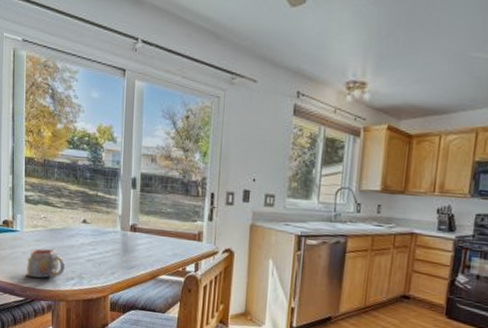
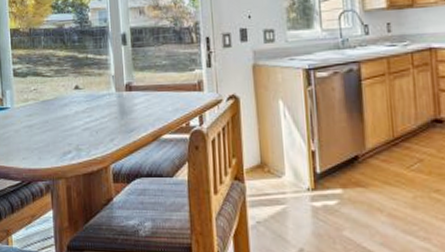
mug: present [26,249,65,279] -> none [19,123,61,157]

